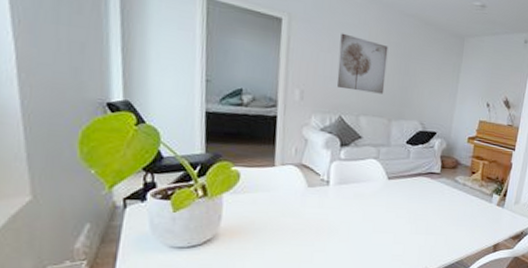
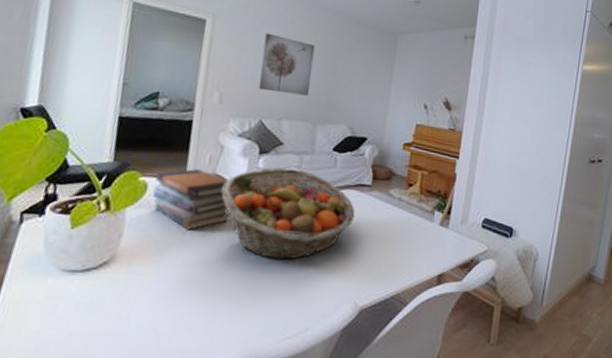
book stack: none [246,160,317,212] -> present [153,169,230,230]
fruit basket: none [308,158,427,235] -> present [221,167,356,260]

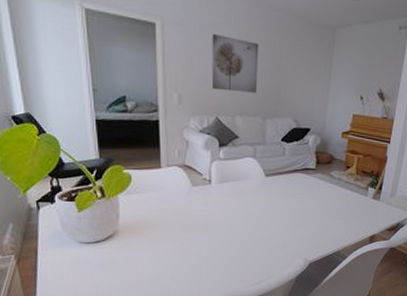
book stack: present [153,169,230,230] -> none [137,162,201,210]
fruit basket: present [221,167,356,260] -> none [192,157,303,229]

